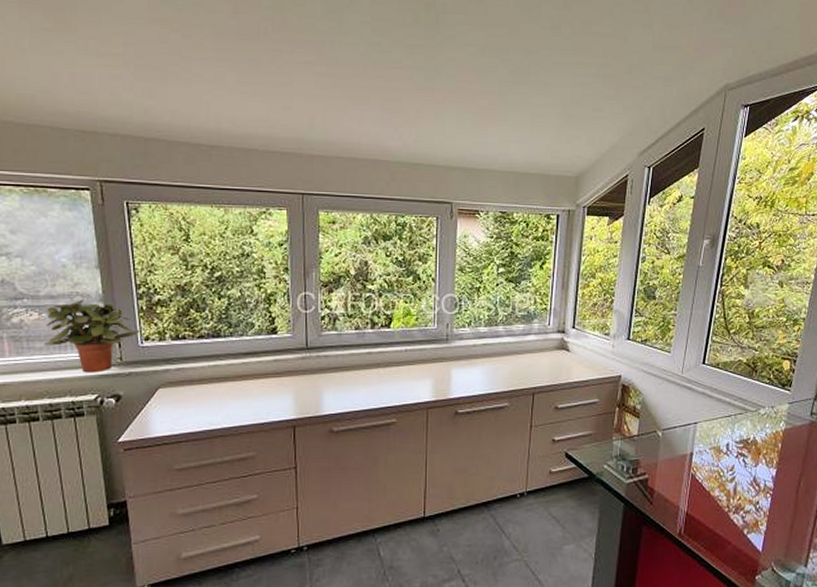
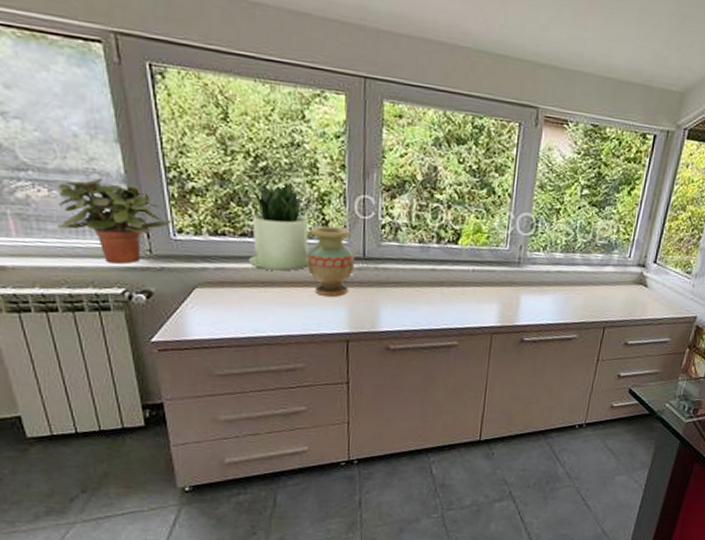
planter: none [205,285,258,366] -> present [248,179,309,271]
vase: none [257,322,298,386] -> present [307,225,354,297]

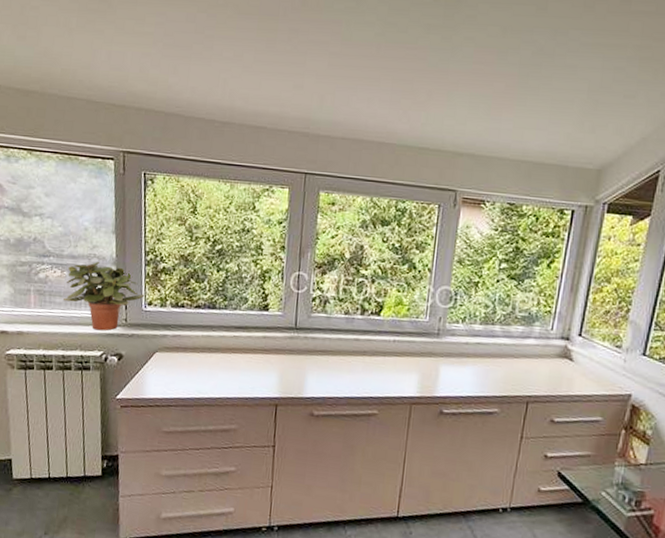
planter: present [248,179,309,271] -> none [199,260,251,339]
vase: present [307,225,354,297] -> none [247,298,287,363]

